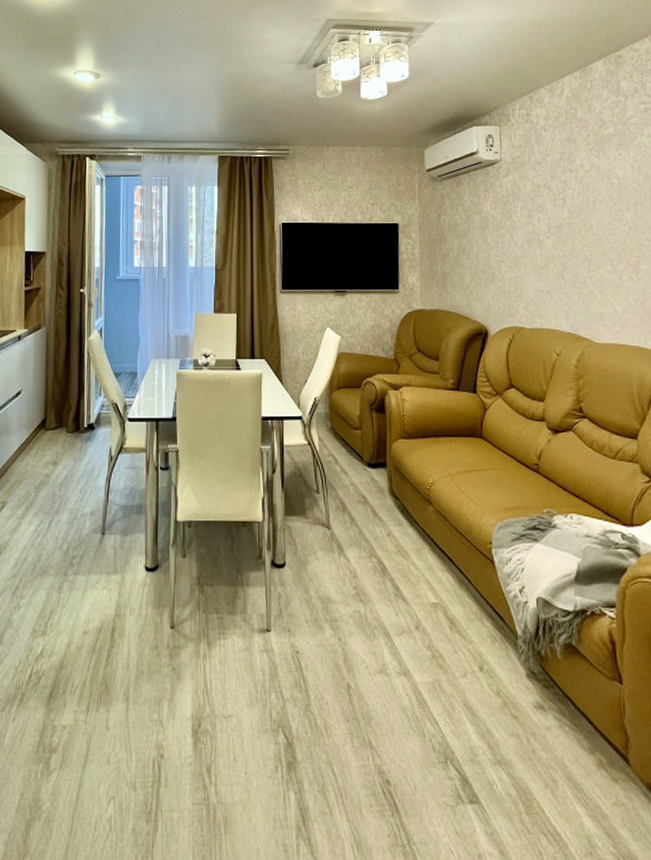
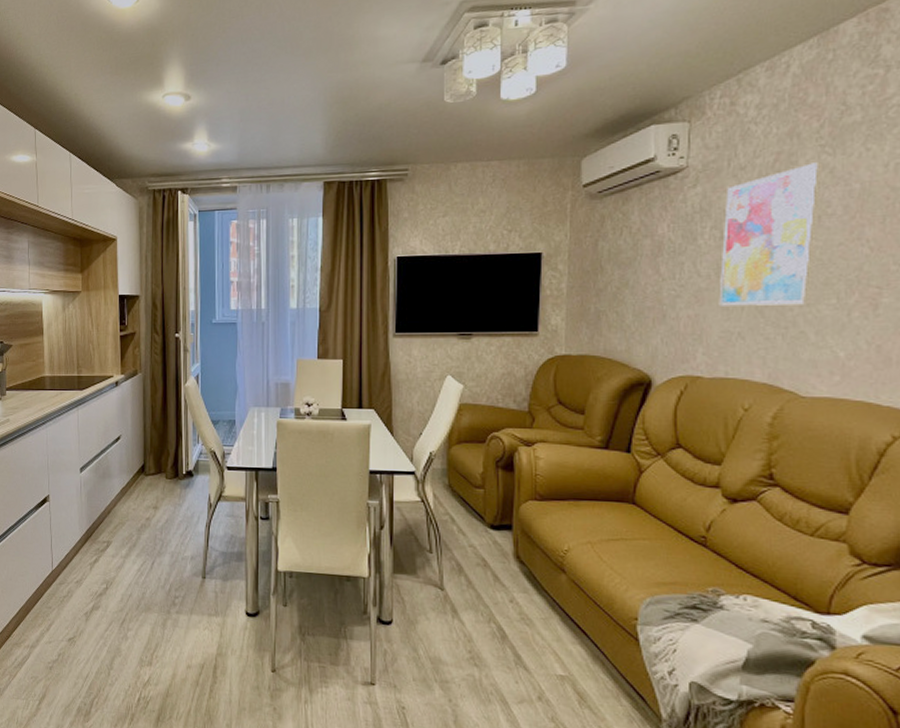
wall art: none [529,162,595,270] -> present [719,162,824,306]

